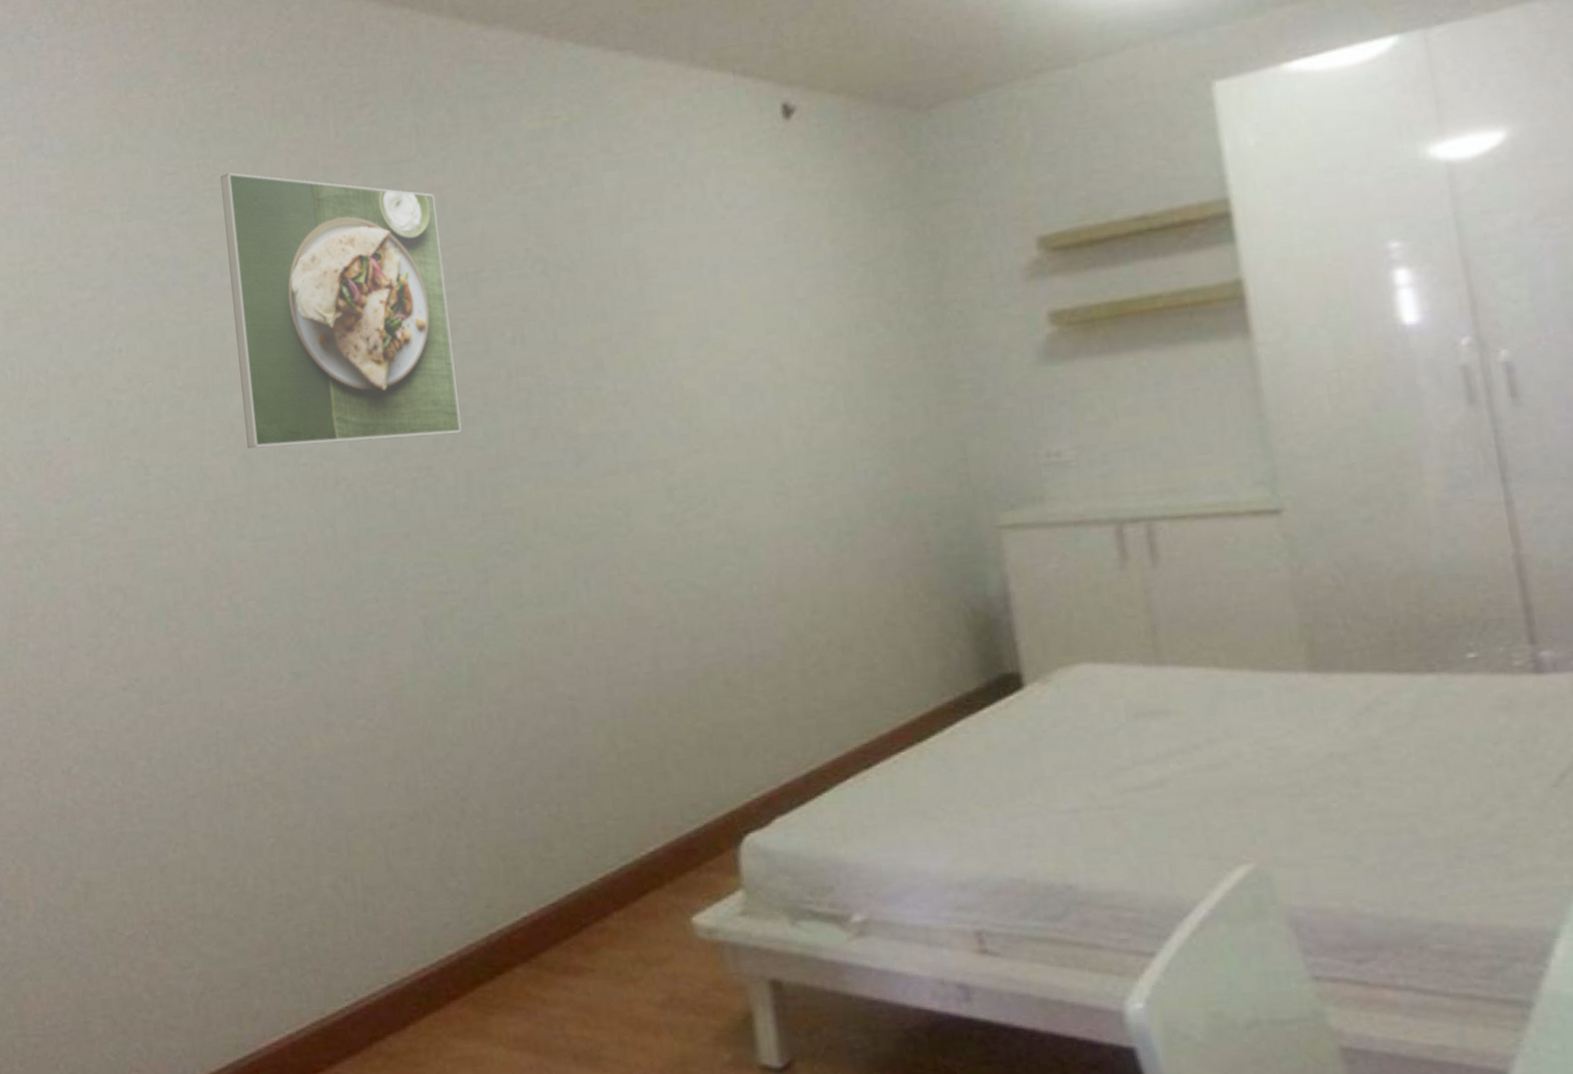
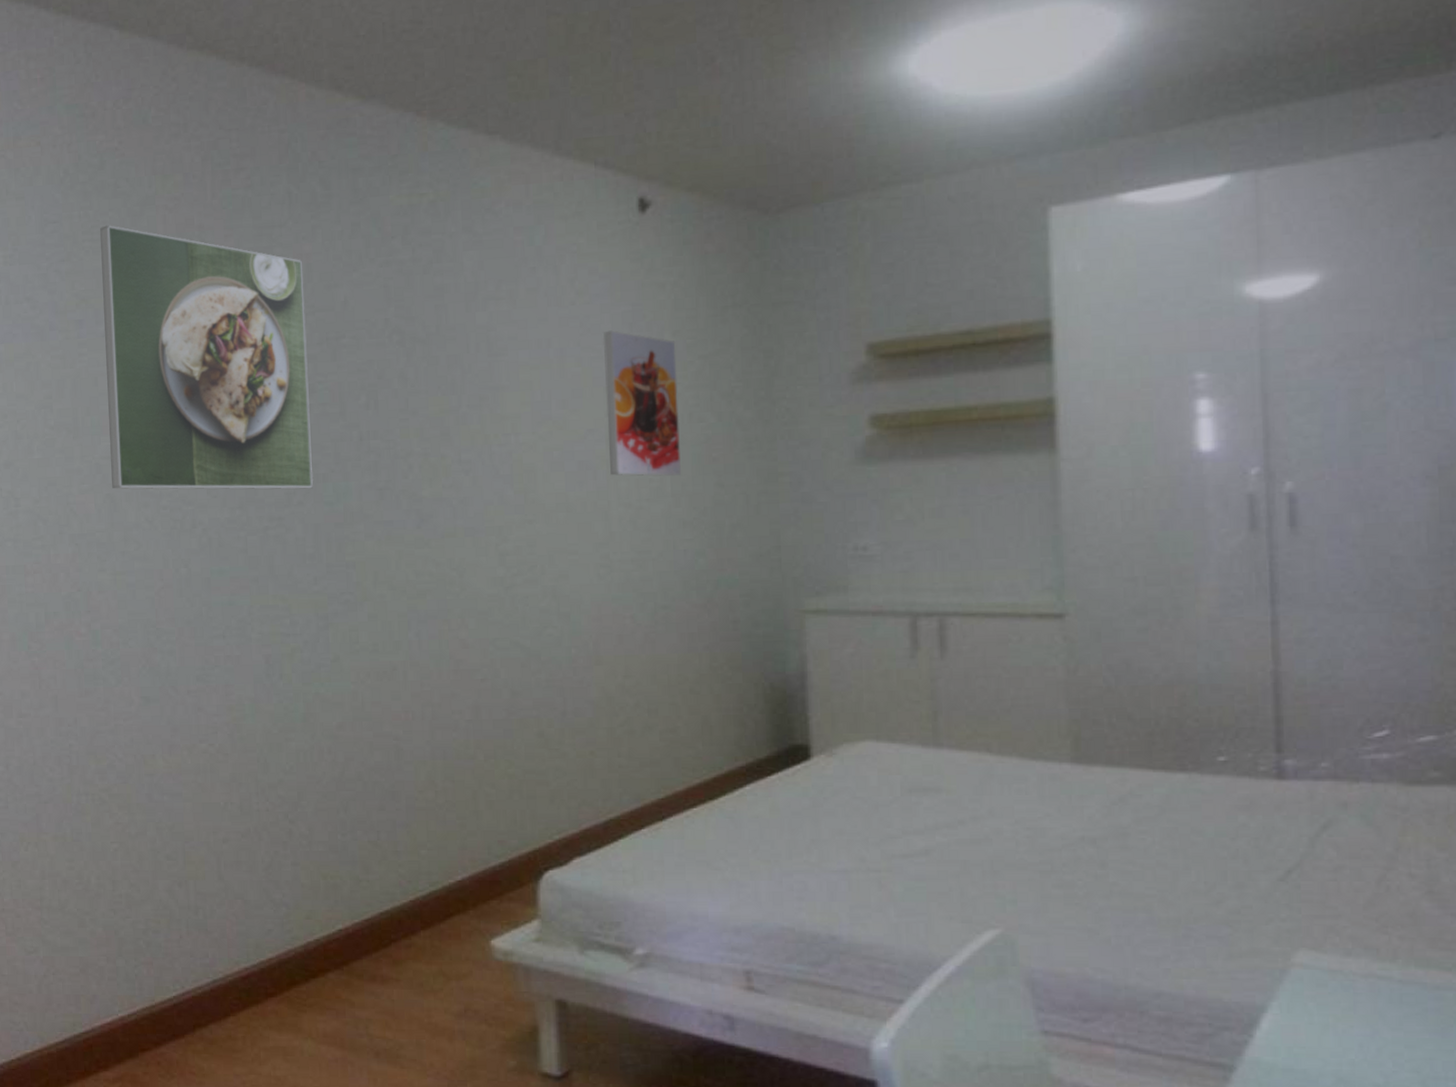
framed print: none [757,243,853,396] -> present [603,330,681,476]

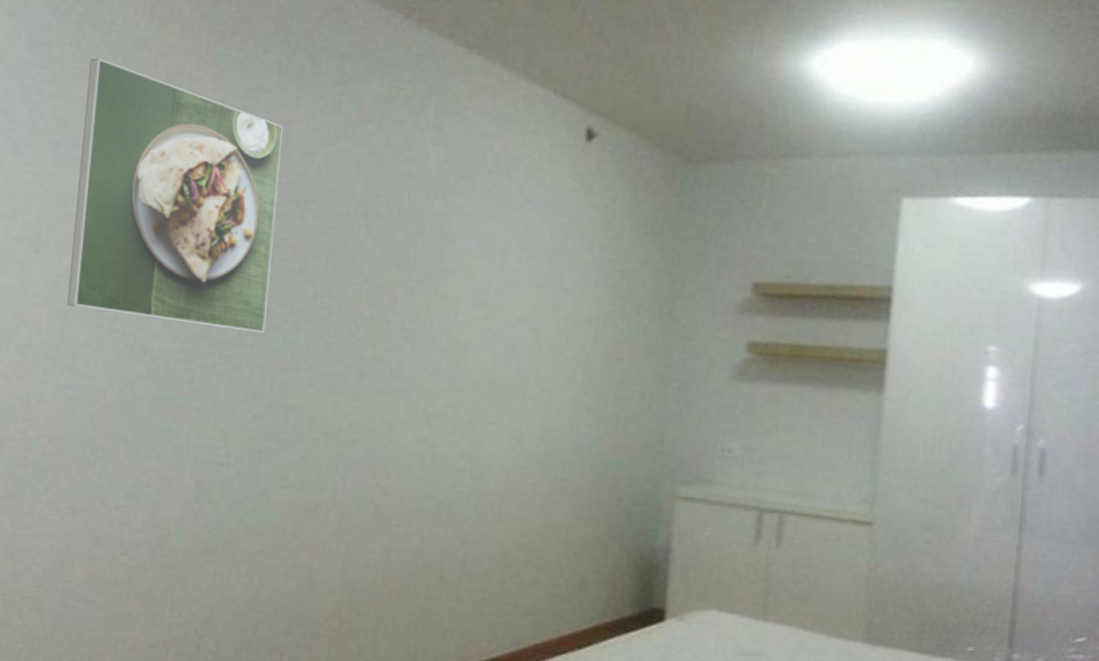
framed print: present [603,330,681,476] -> none [532,236,602,369]

